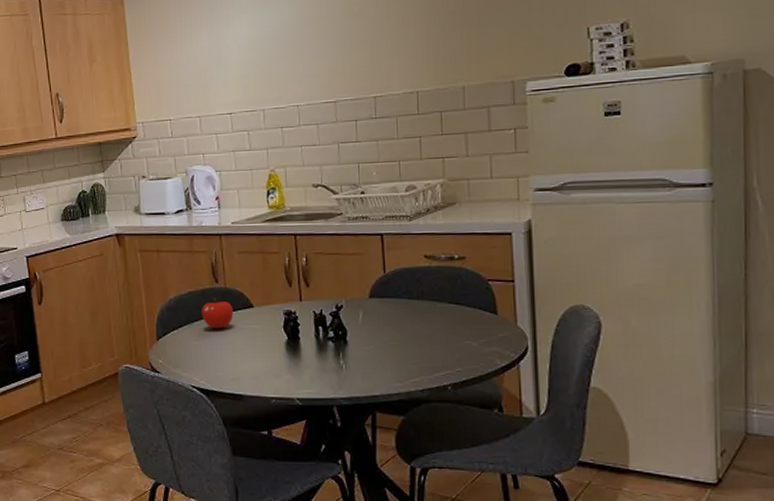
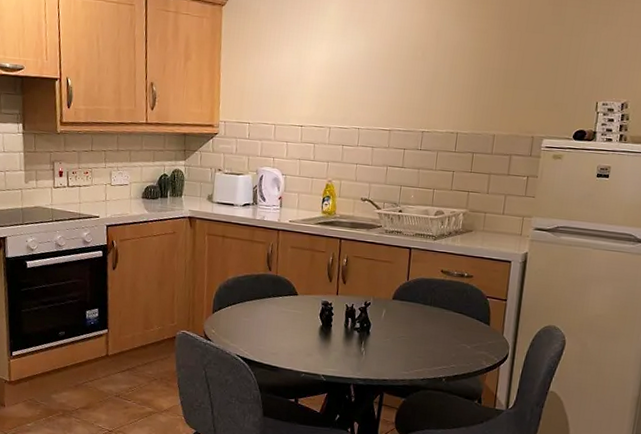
fruit: present [202,298,234,329] -> none [254,283,281,310]

